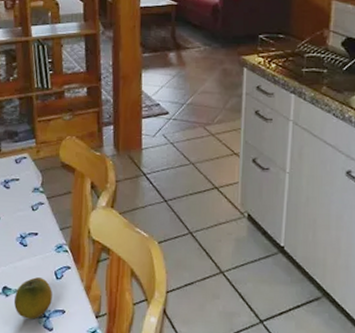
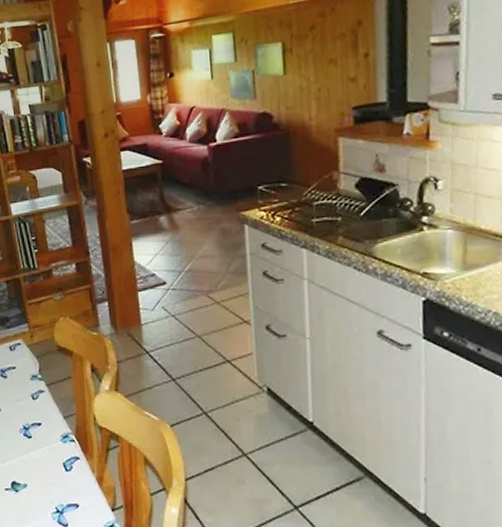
fruit: present [13,277,52,319] -> none [24,470,64,515]

